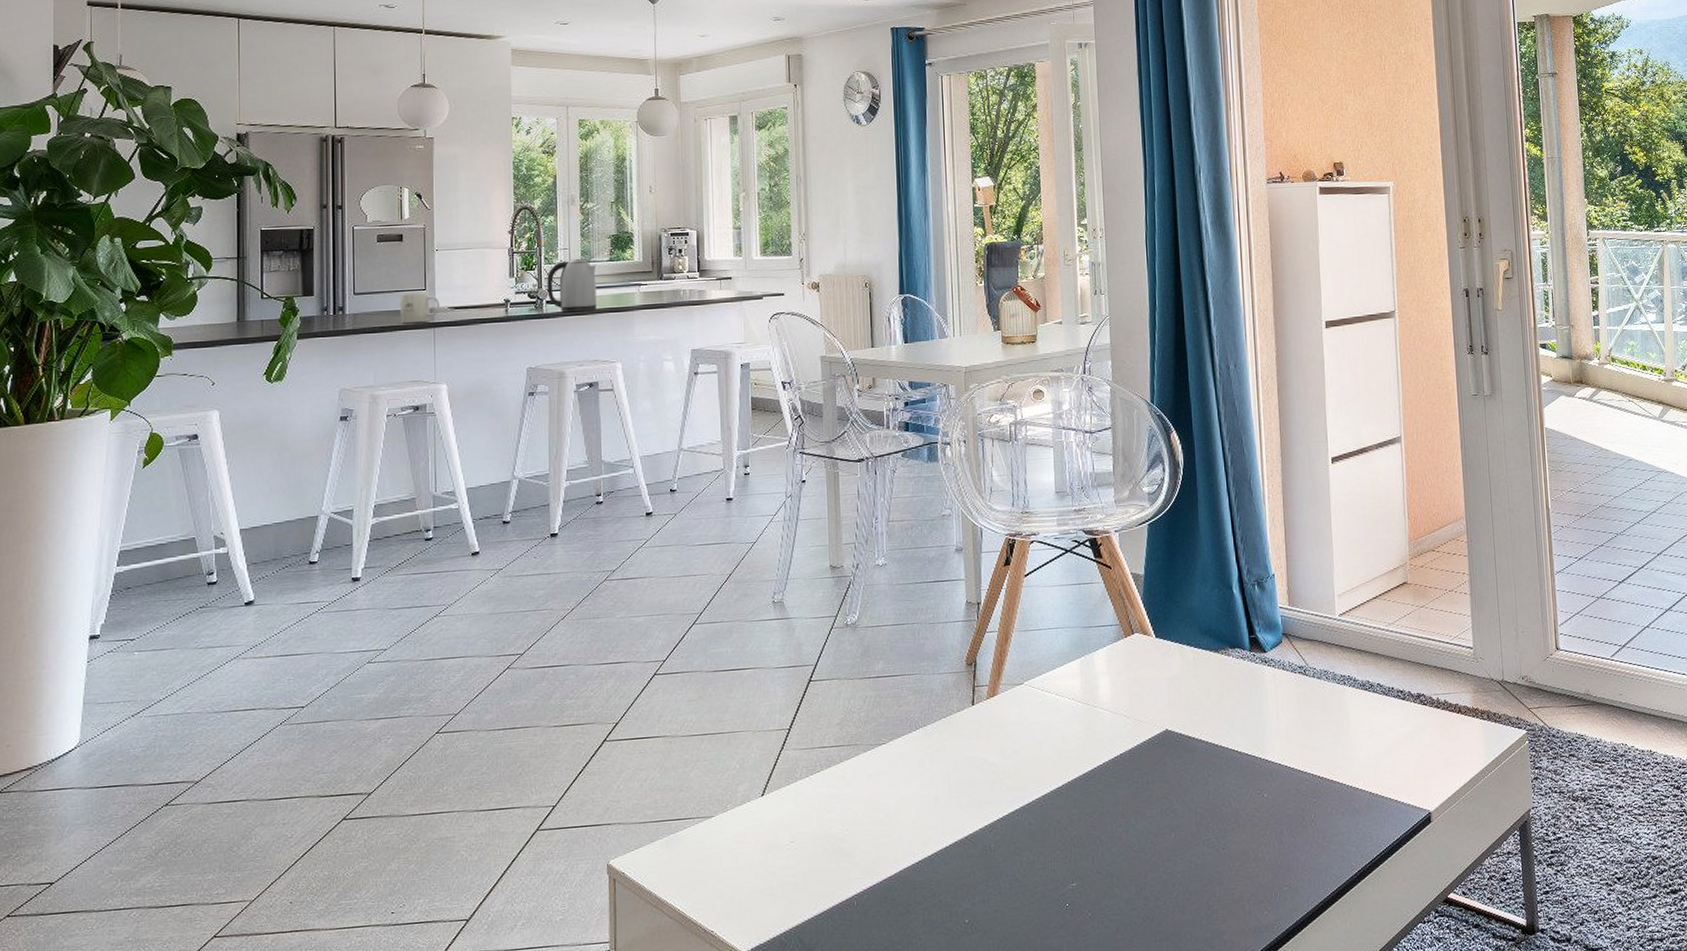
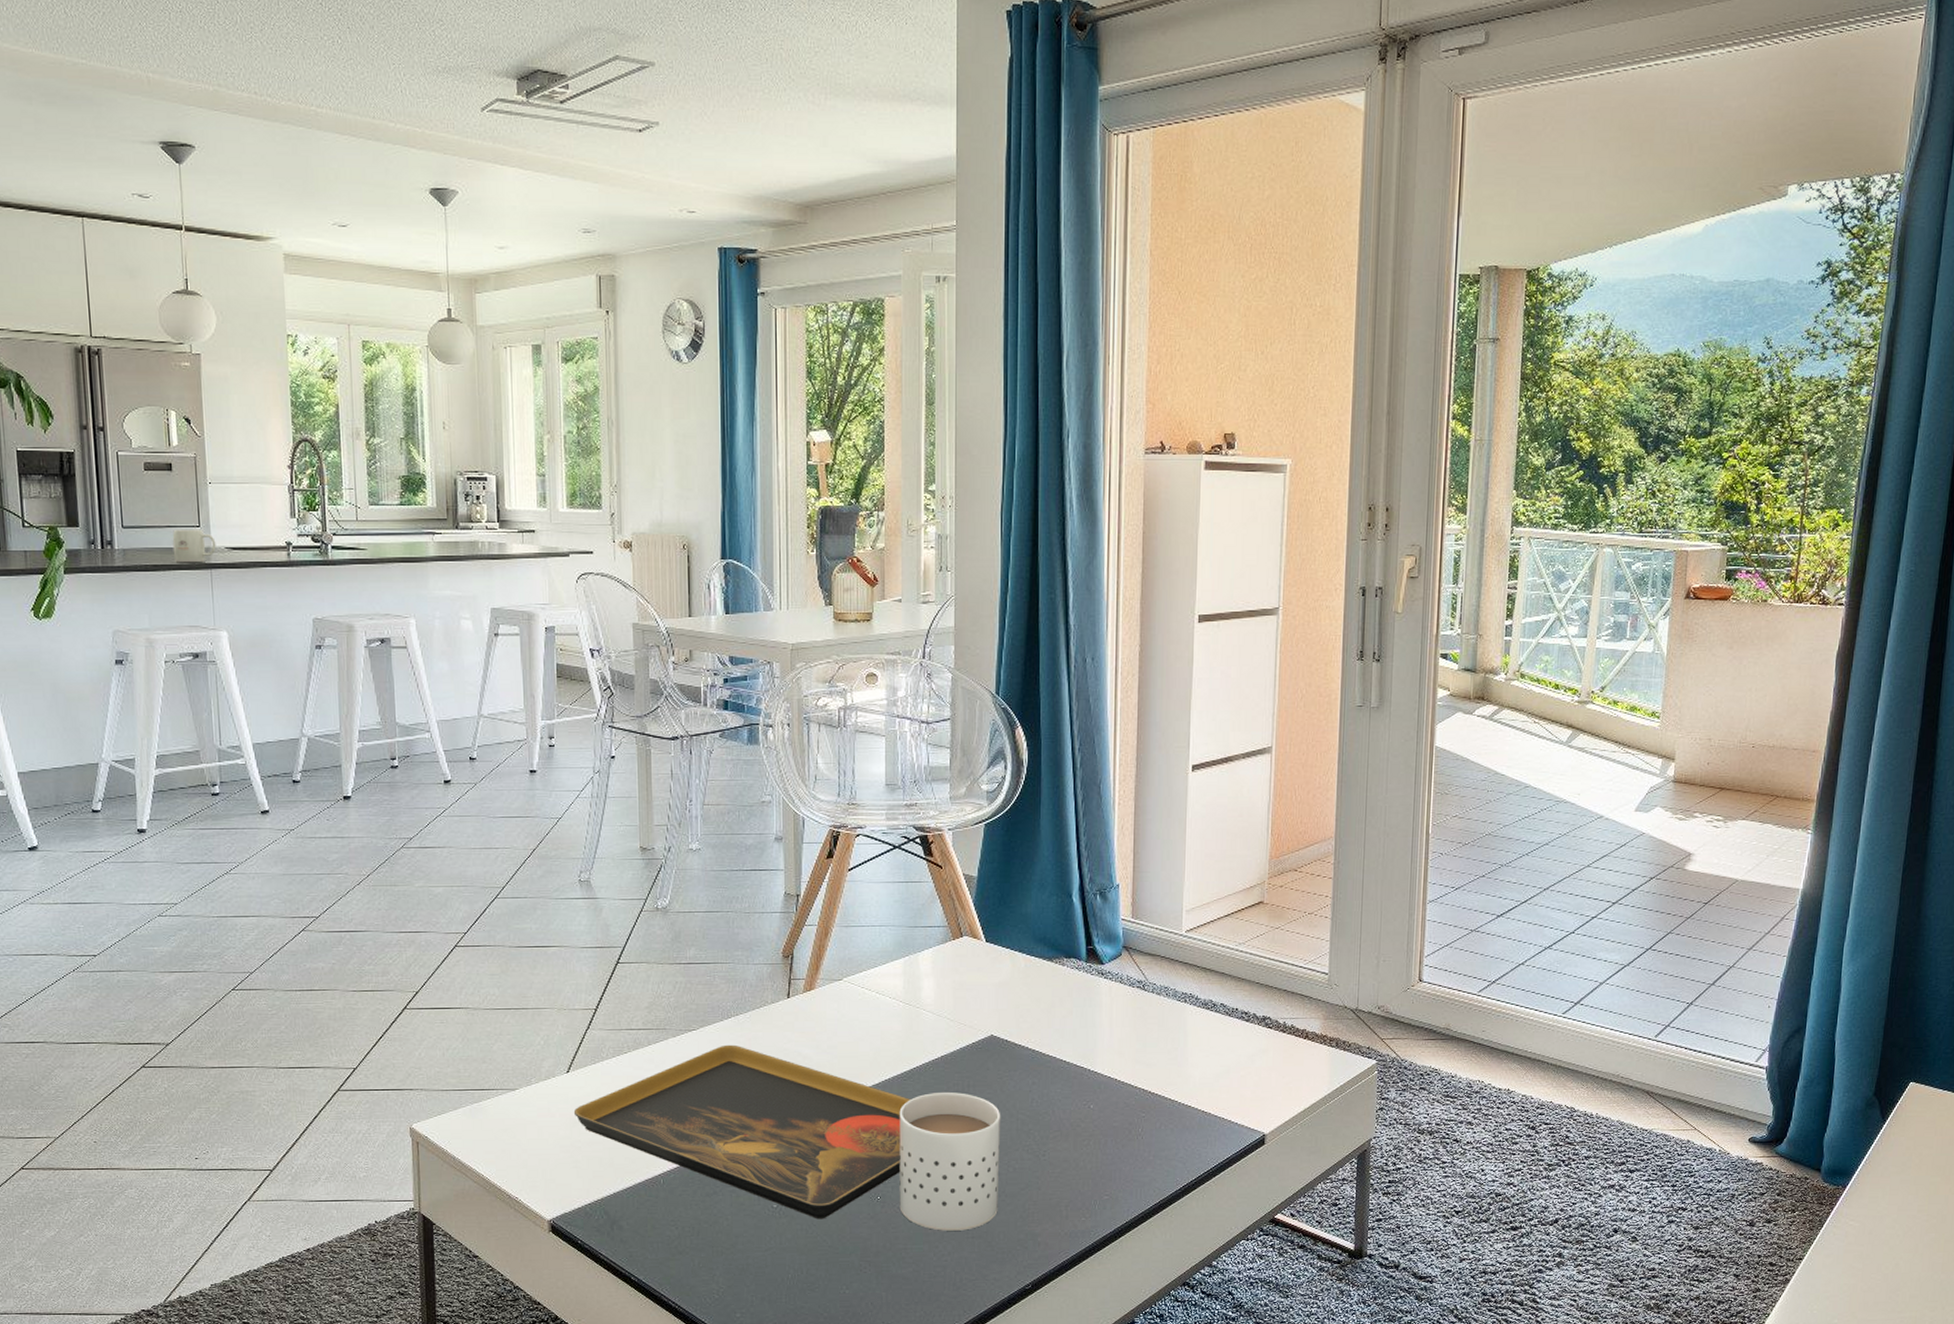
kettle: present [547,258,597,313] -> none [332,500,387,560]
decorative tray: none [768,756,1094,933] -> present [573,1044,911,1220]
mug: none [1083,790,1183,936] -> present [899,1092,1001,1231]

